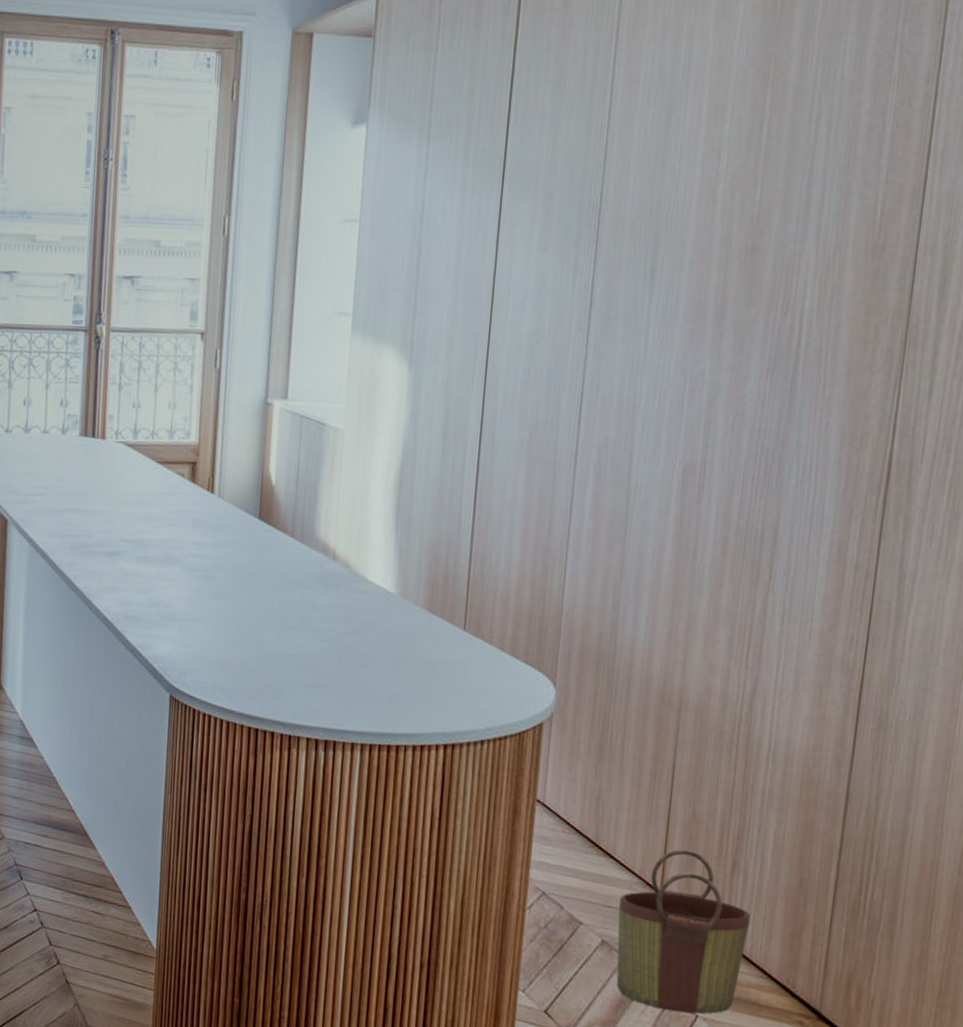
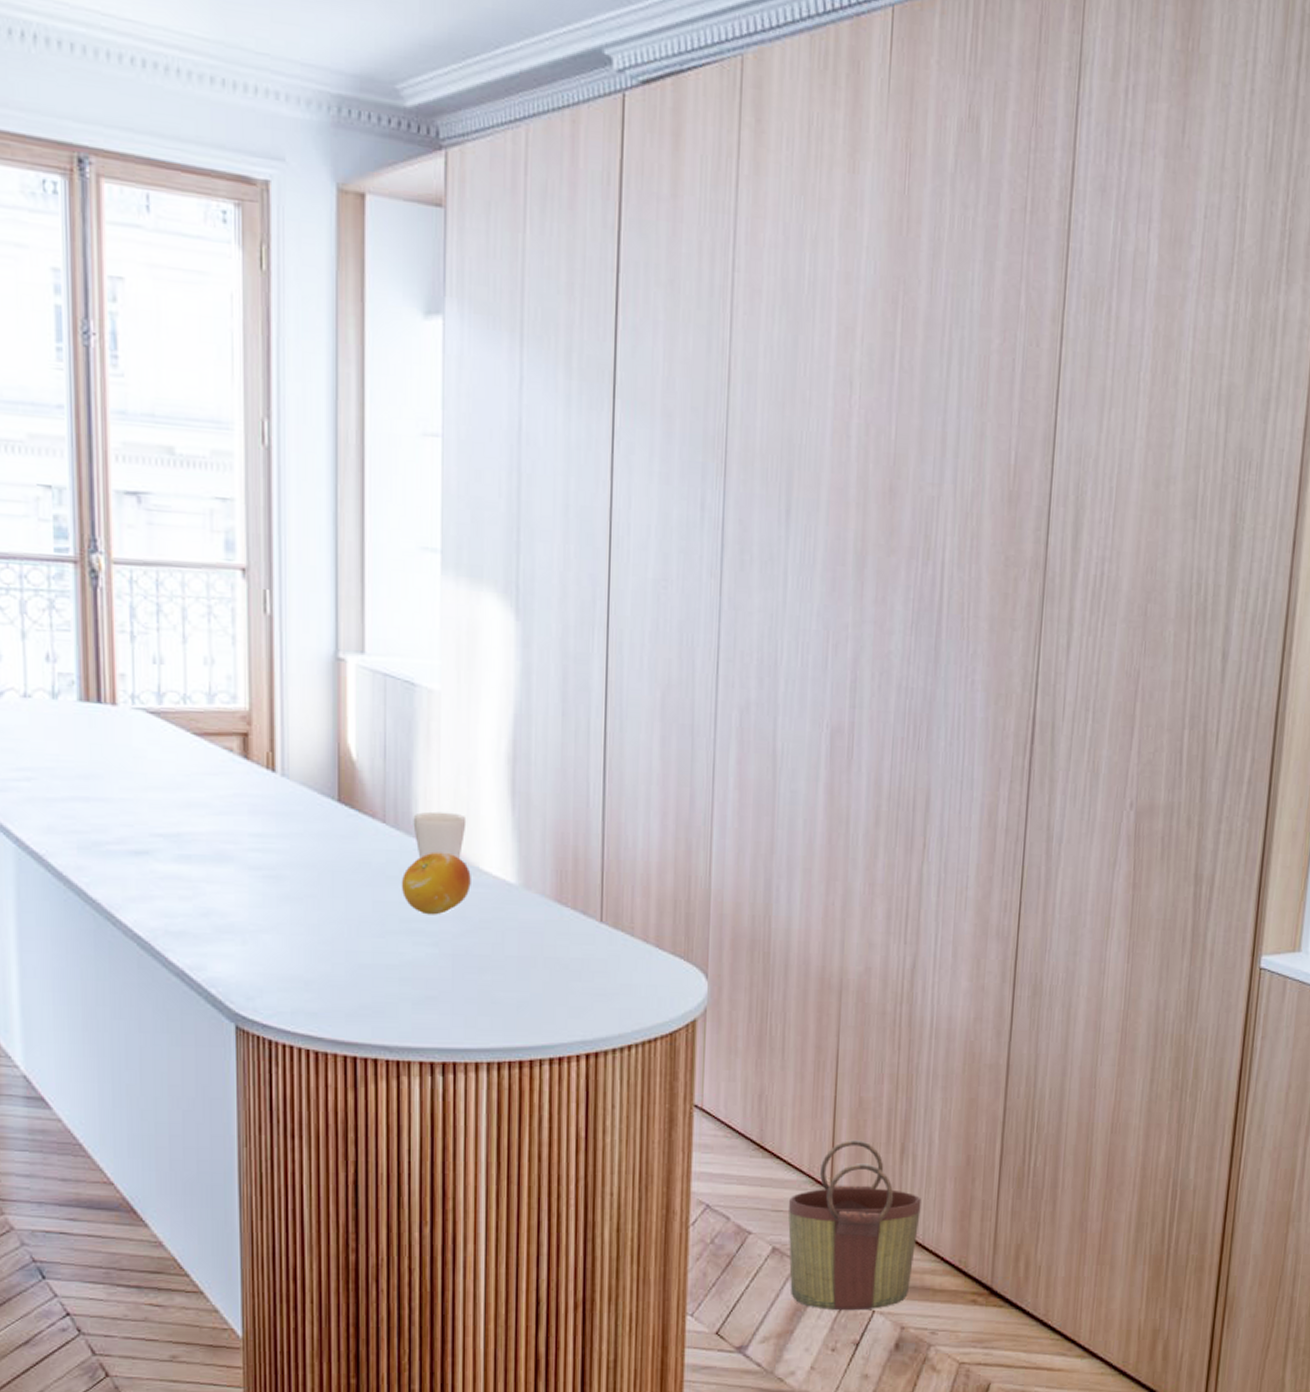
fruit: none [302,562,359,616] -> present [401,851,471,915]
cup: none [315,529,358,570] -> present [413,811,467,859]

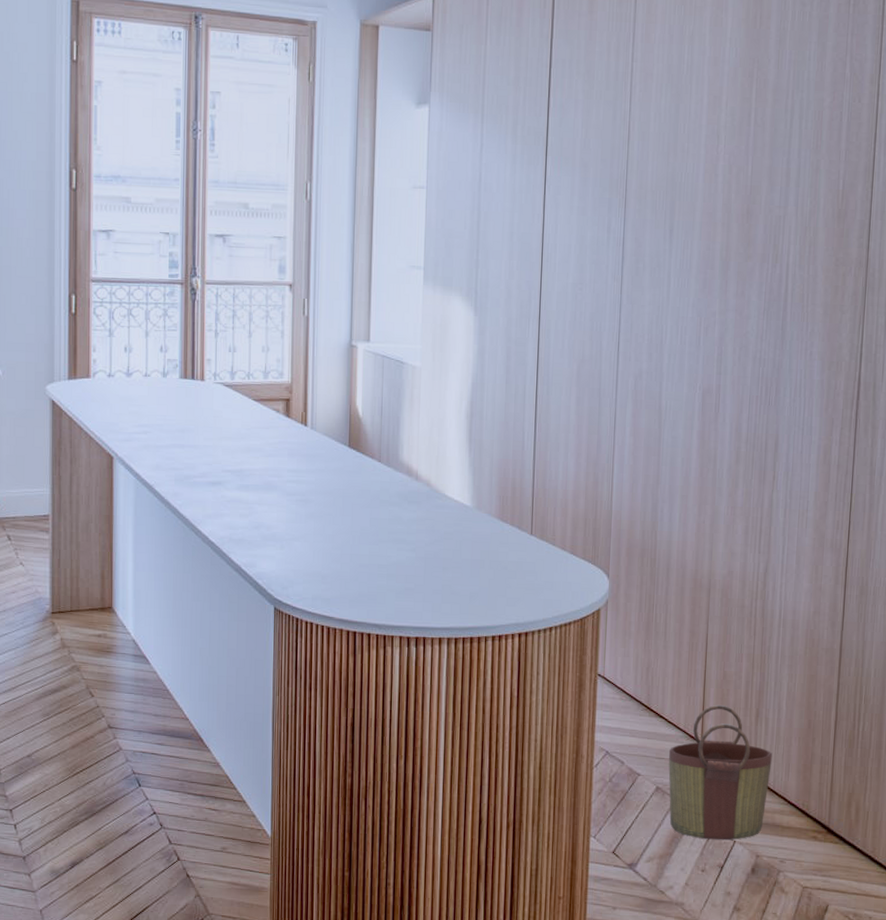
fruit: present [401,851,471,915] -> none [390,482,439,529]
cup: present [413,811,467,859] -> none [399,453,437,488]

